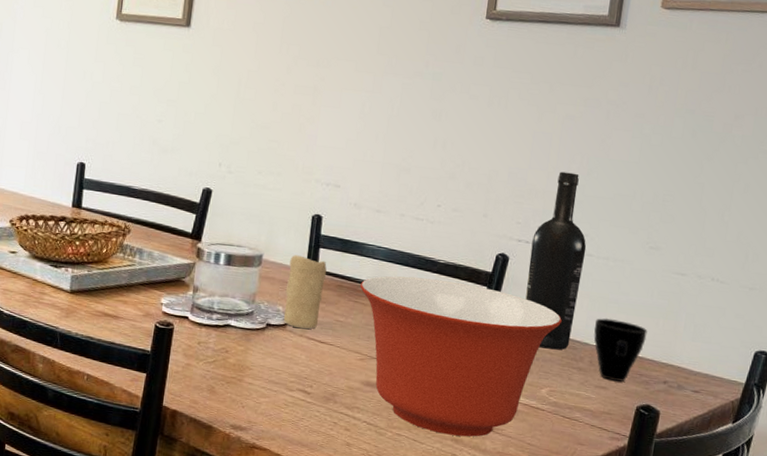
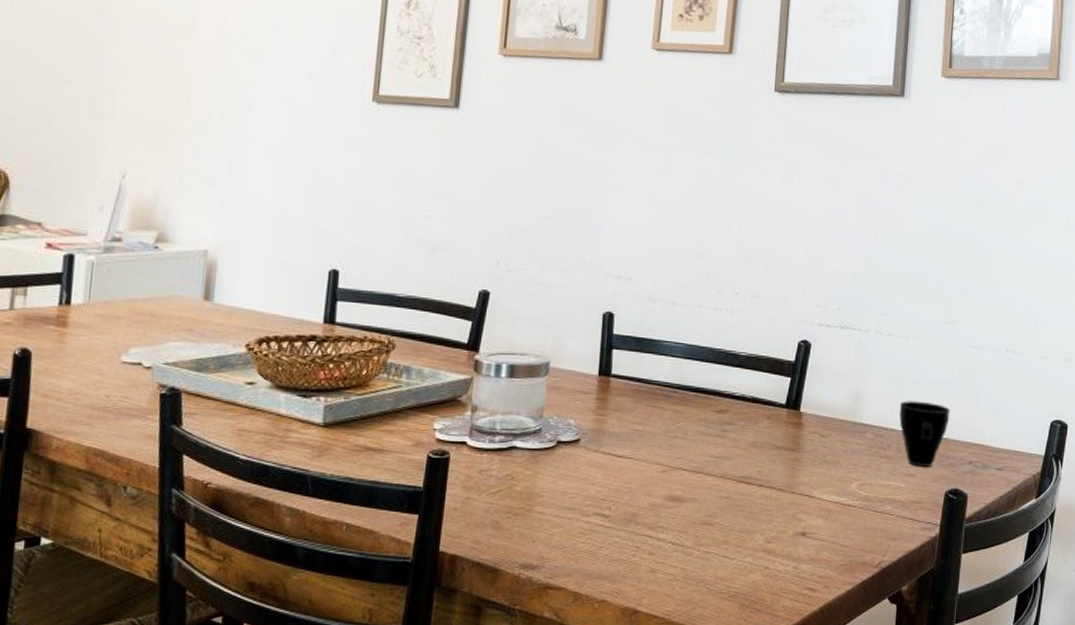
candle: present [283,255,327,329] -> none [575,359,621,443]
mixing bowl: present [360,275,562,437] -> none [658,373,867,546]
wine bottle: present [525,171,587,350] -> none [830,248,887,439]

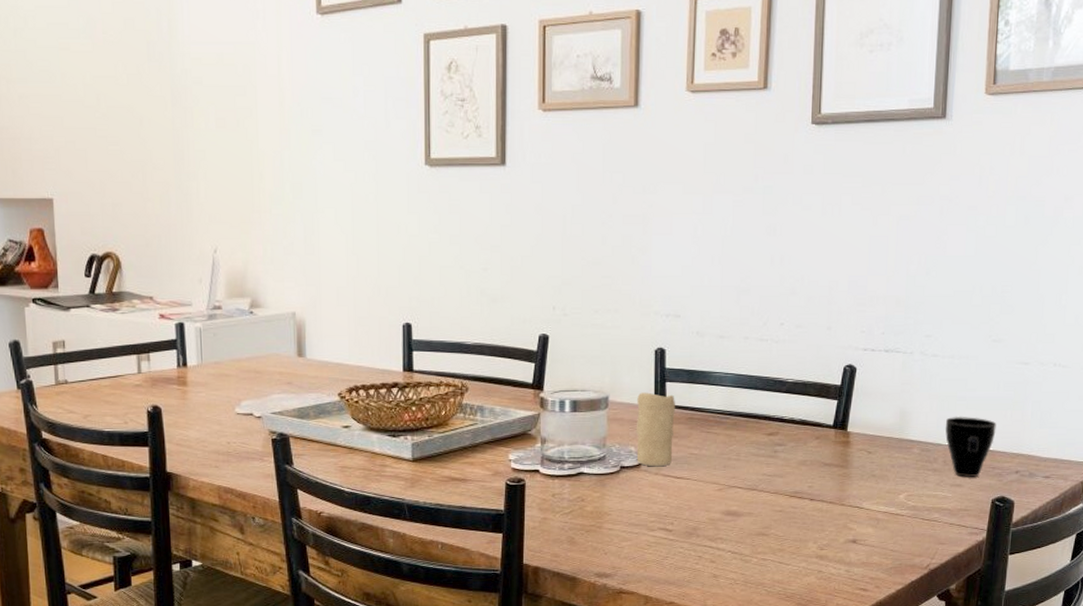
candle: none [575,359,621,443] -> present [636,392,675,467]

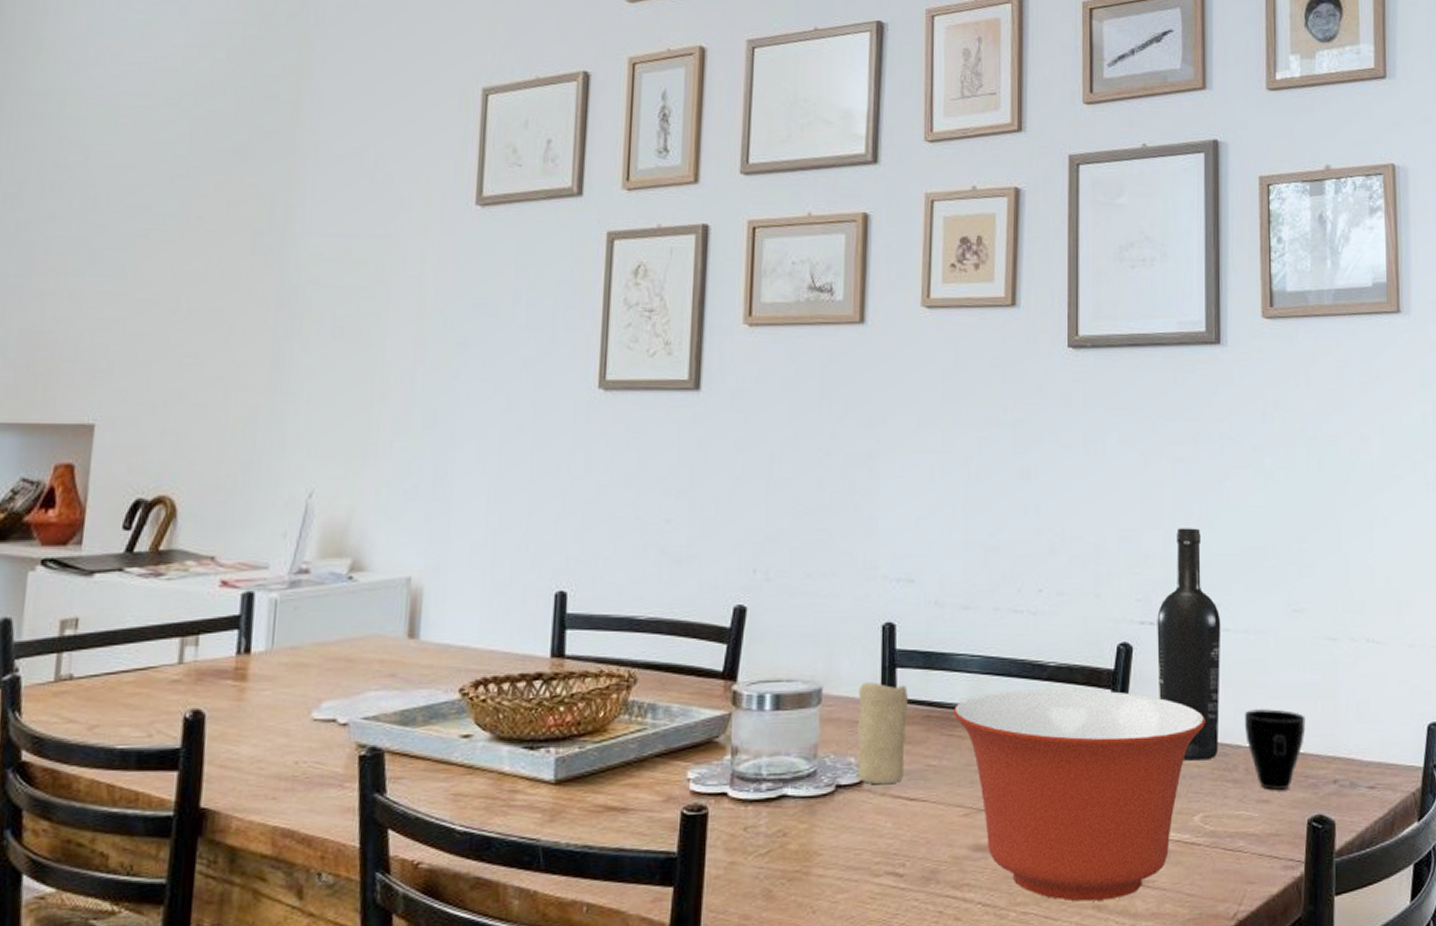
mixing bowl: none [711,399,913,553] -> present [954,689,1205,902]
wine bottle: none [876,274,931,454] -> present [1157,528,1221,761]

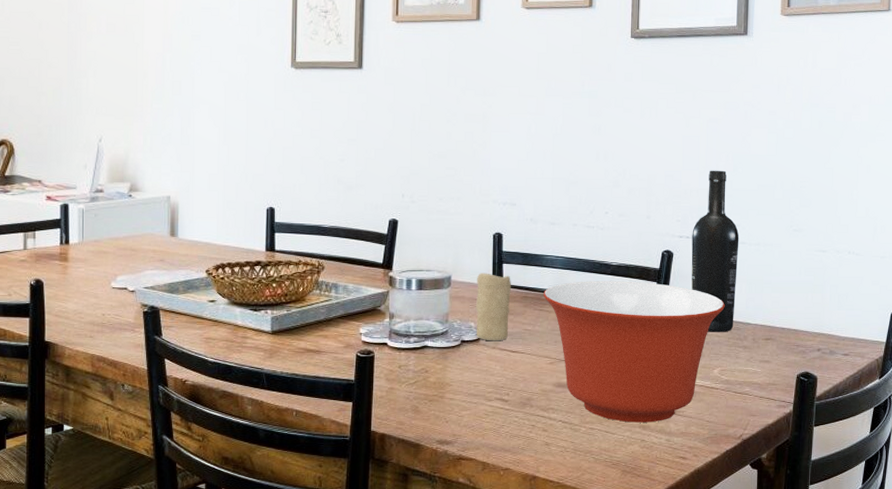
cup: present [1245,709,1306,790] -> none [754,299,799,354]

